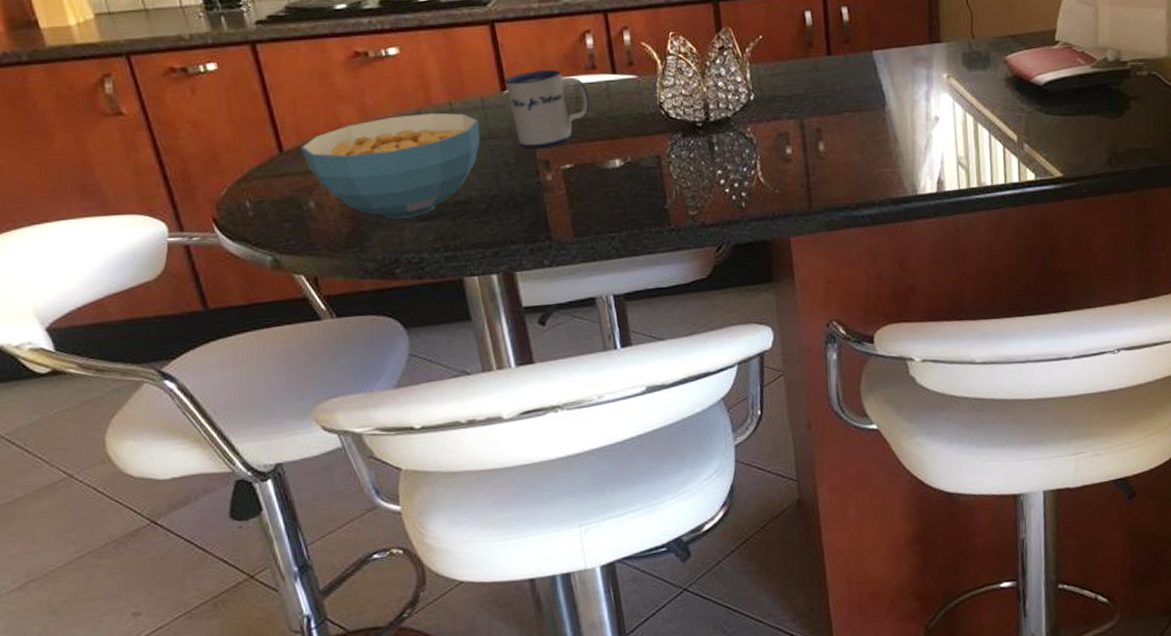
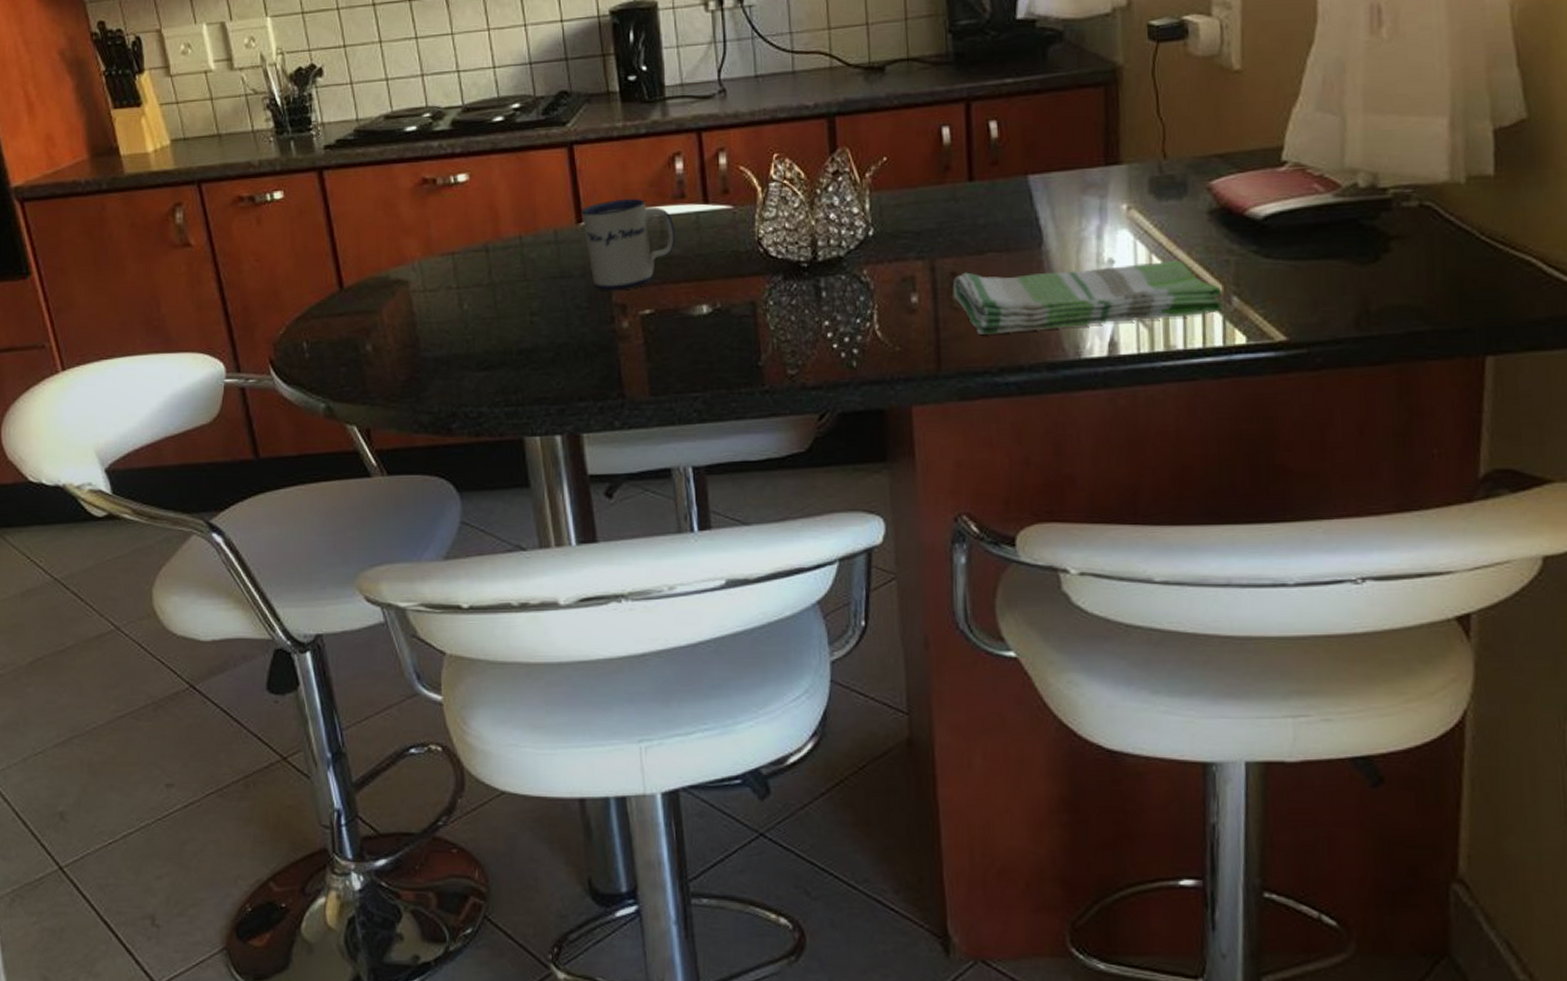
cereal bowl: present [301,113,481,219] -> none [362,247,551,367]
dish towel: none [818,116,1017,178] -> present [952,260,1222,335]

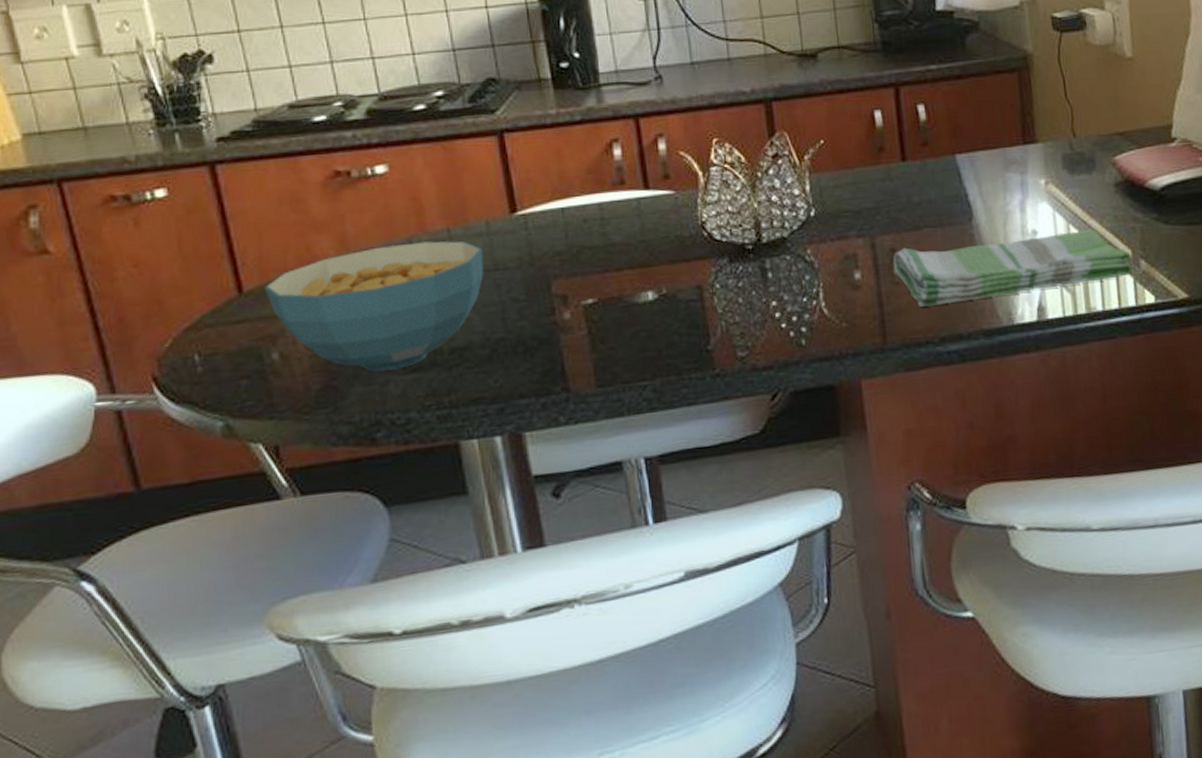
cereal bowl: none [362,247,551,367] -> present [265,241,484,372]
mug: present [581,198,676,291] -> none [515,186,617,282]

